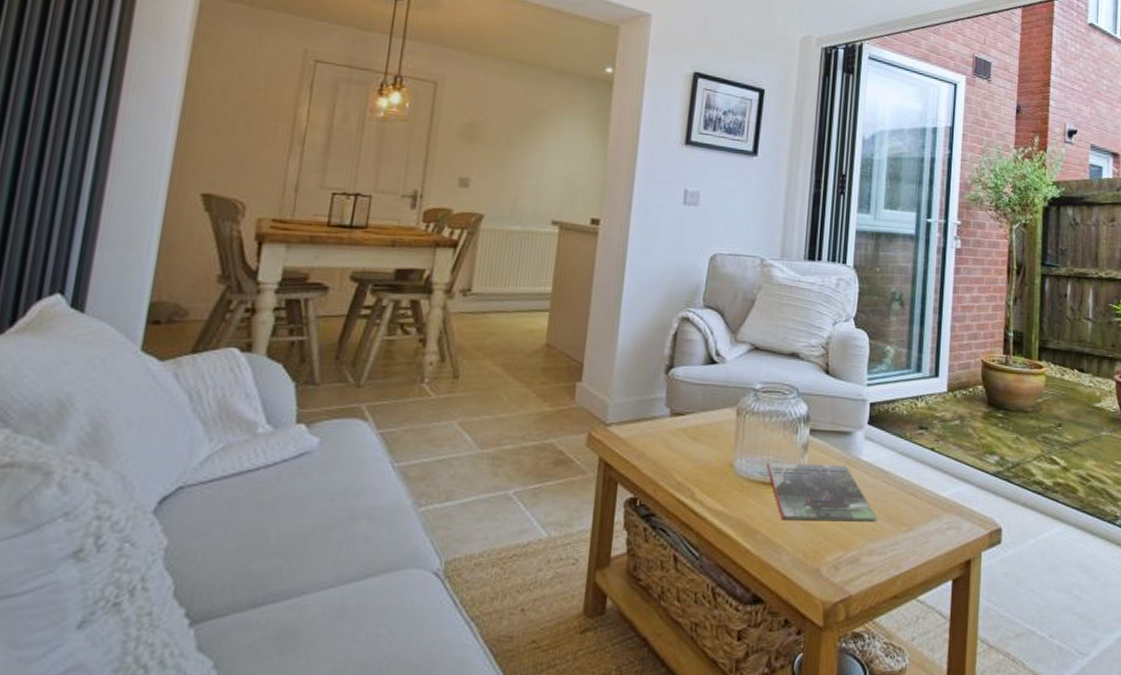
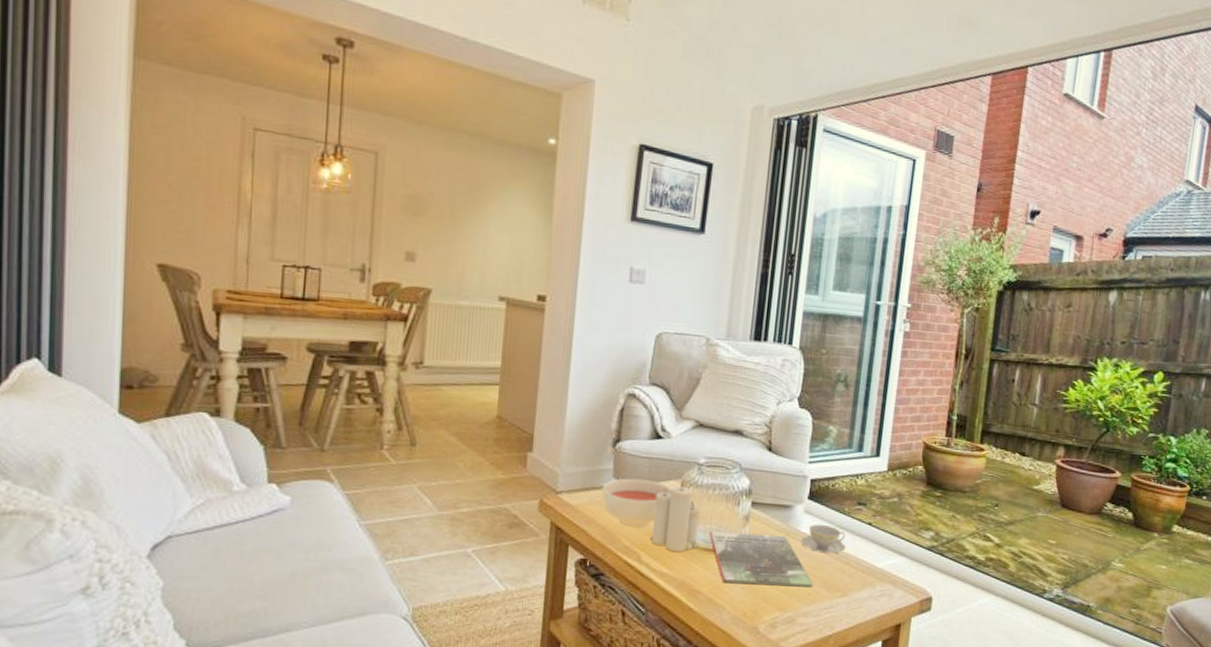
bowl: none [654,407,727,461] -> present [602,478,672,527]
candle: none [705,412,756,488] -> present [651,484,700,553]
teacup: none [863,451,909,484] -> present [801,524,846,554]

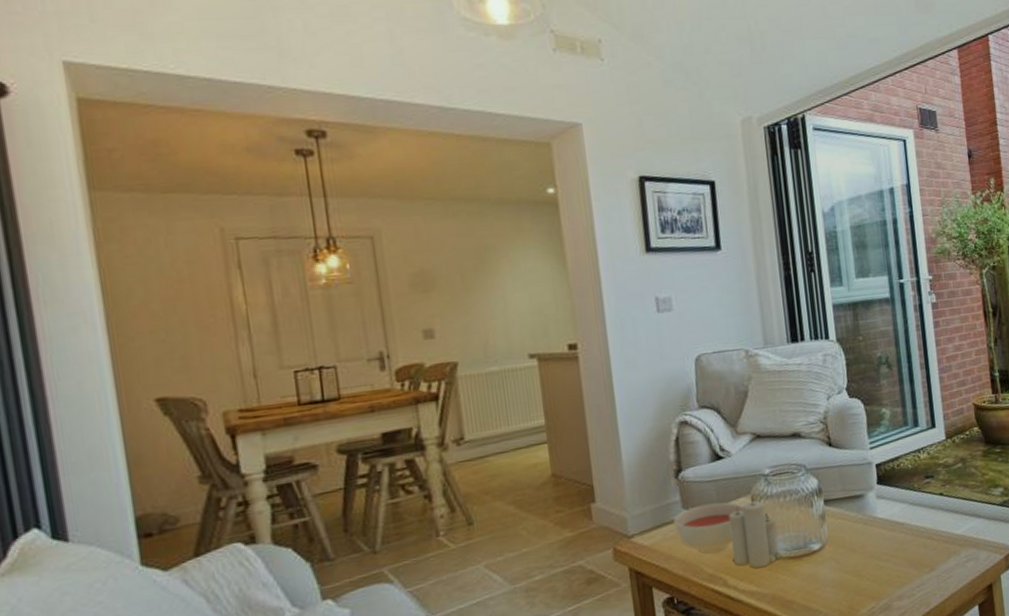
magazine: present [708,531,814,588] -> none [789,525,902,586]
teacup: present [801,524,846,554] -> none [880,505,924,534]

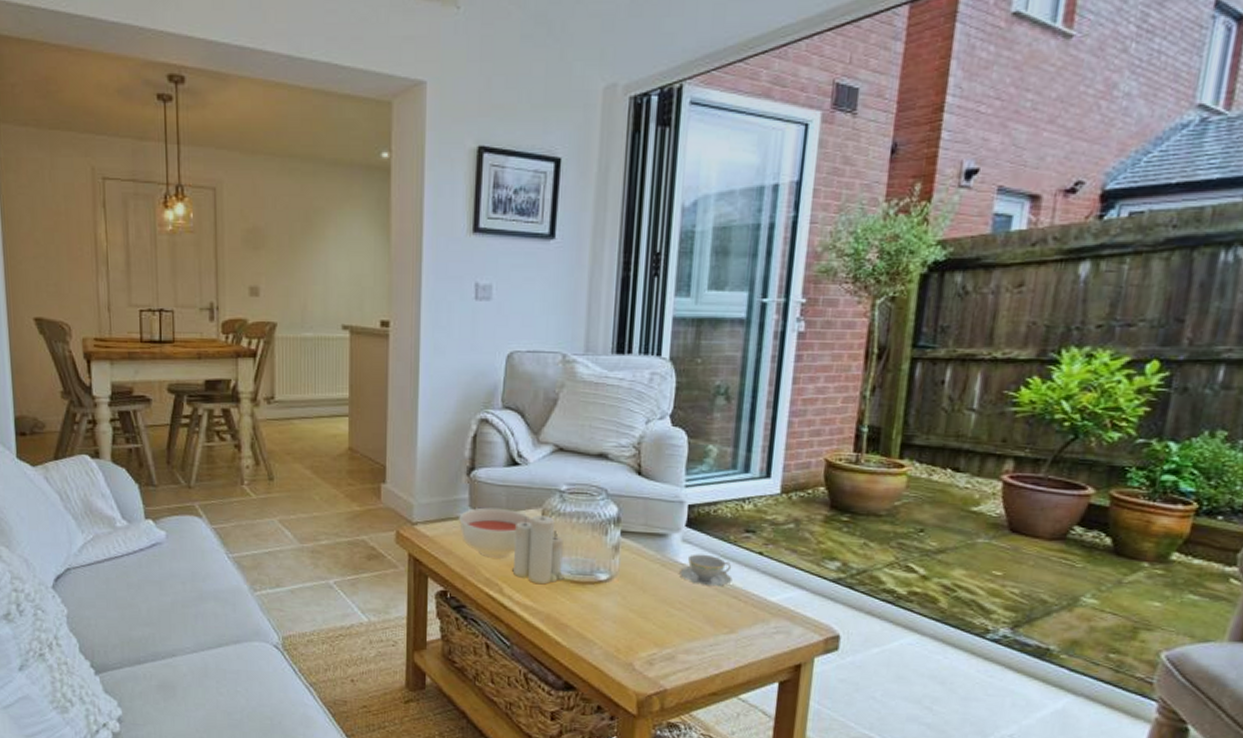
teacup: none [880,505,924,534] -> present [680,554,733,587]

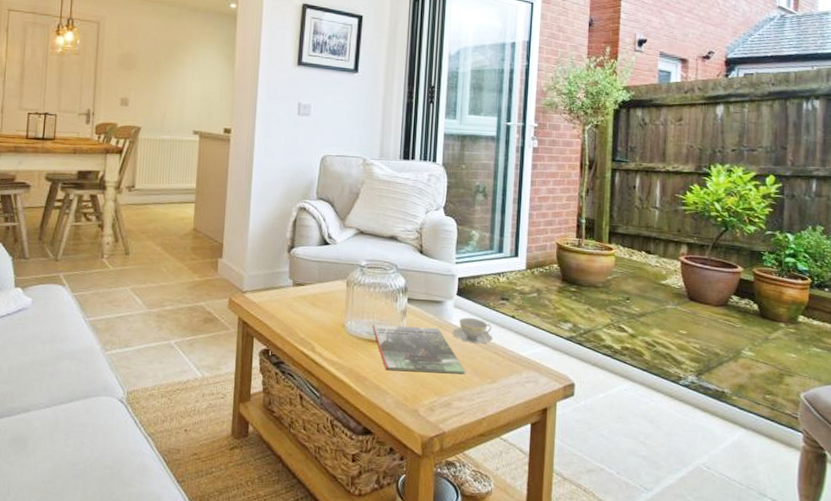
bowl: present [459,507,533,558] -> none [280,279,339,321]
candle: present [512,513,564,585] -> none [322,284,364,344]
magazine: none [574,562,696,623] -> present [371,324,466,374]

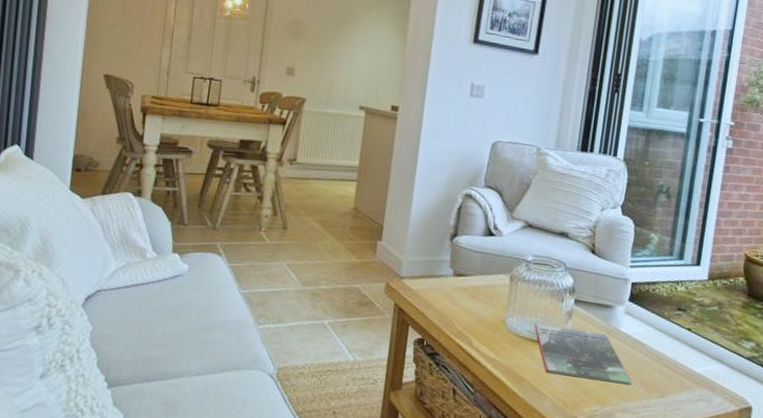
teacup: present [453,317,493,344] -> none [621,325,665,356]

